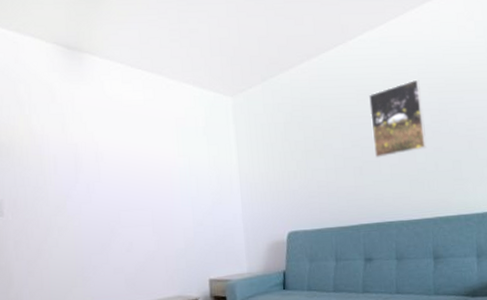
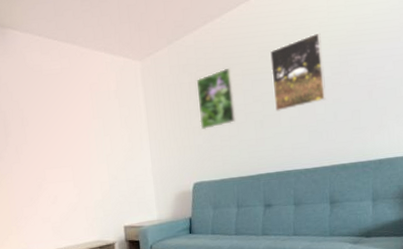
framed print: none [292,109,334,175] -> present [196,67,236,130]

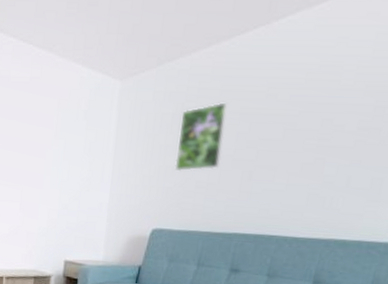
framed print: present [270,32,327,111] -> none [272,74,356,164]

